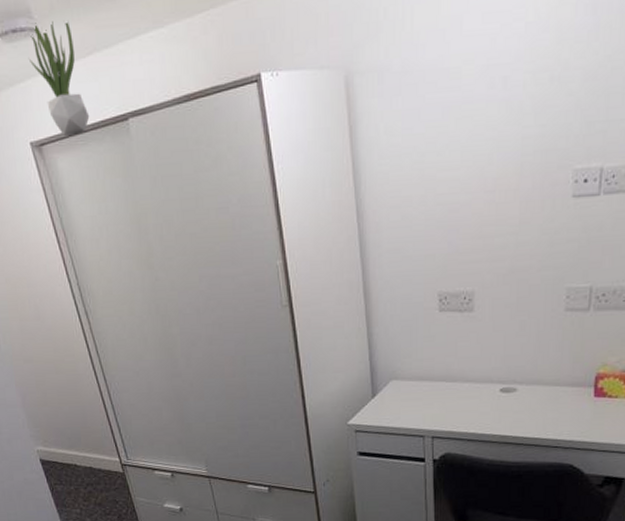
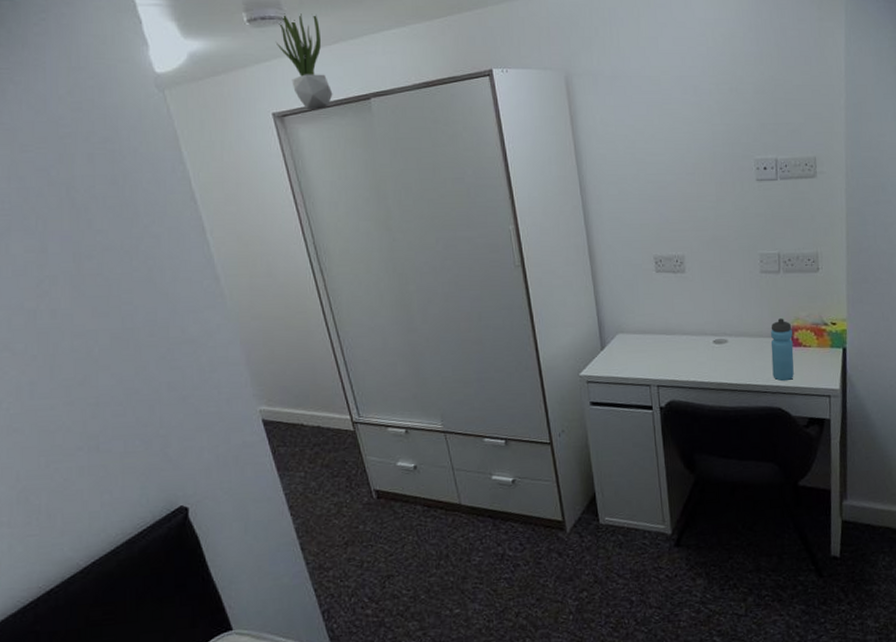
water bottle: none [567,364,597,436] -> present [770,318,794,382]

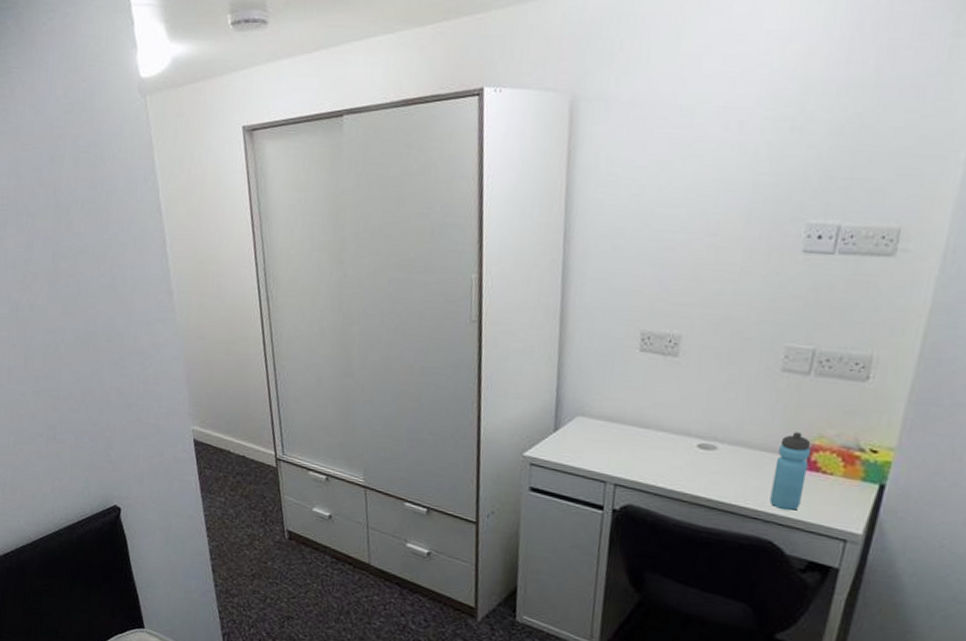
potted plant: present [275,13,333,110] -> none [255,16,306,125]

